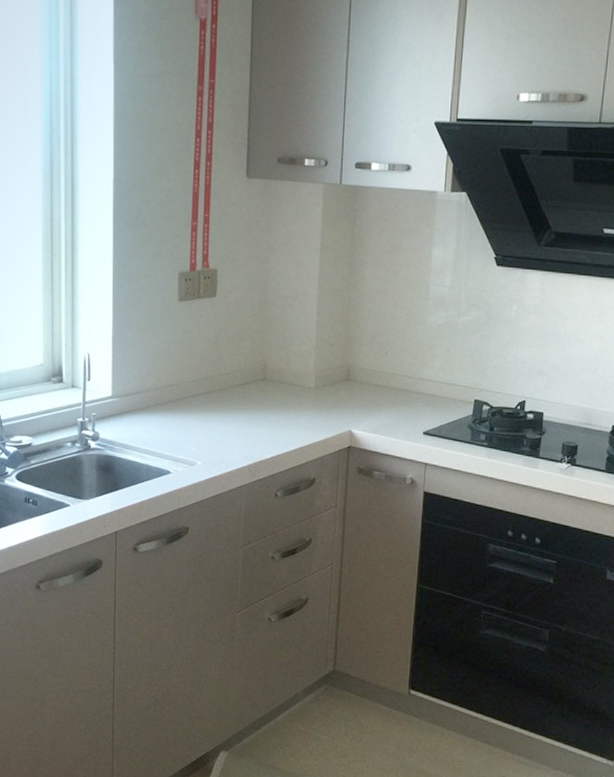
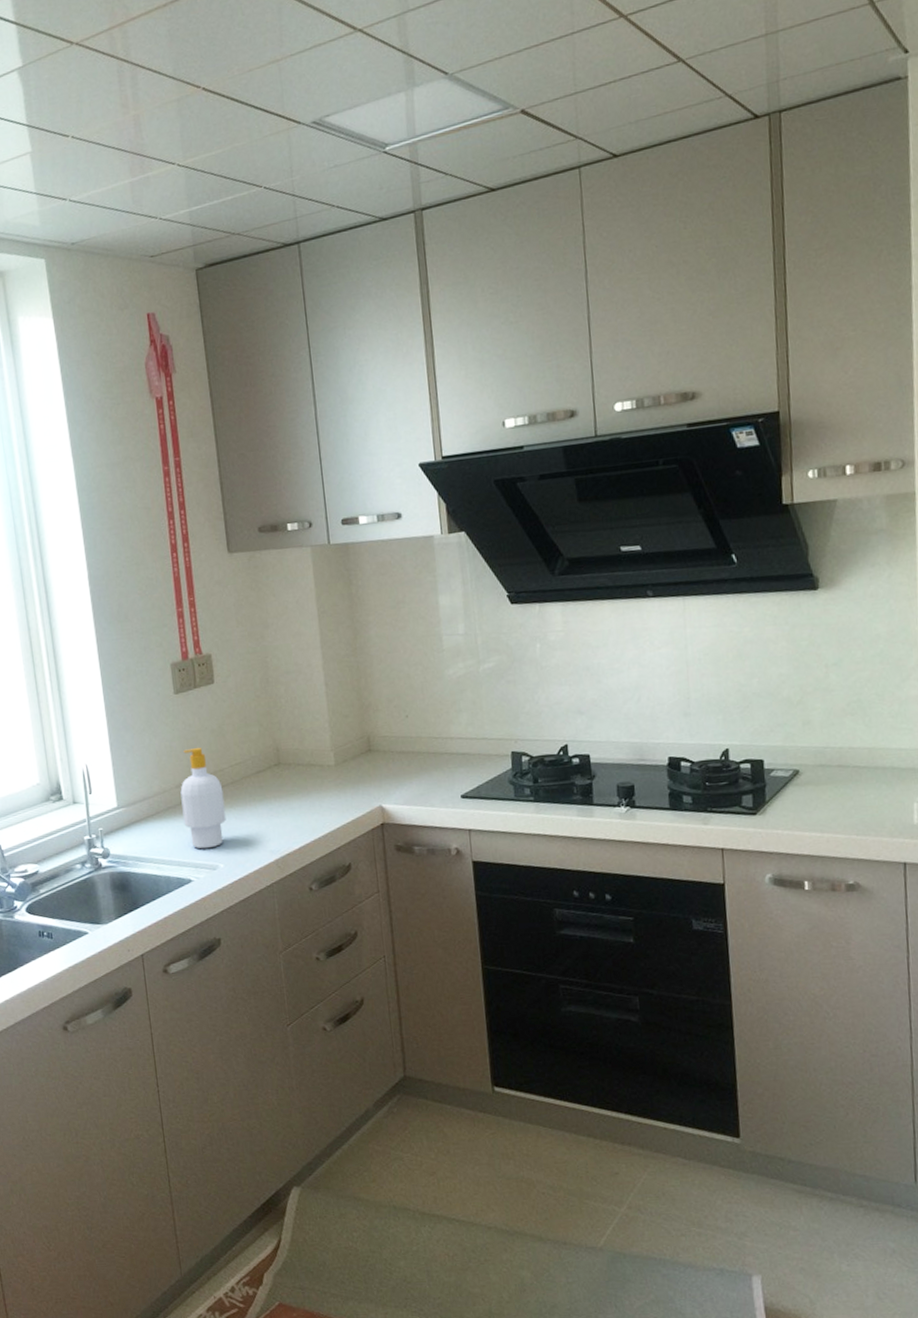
soap bottle: none [170,353,210,446] -> present [180,748,227,849]

